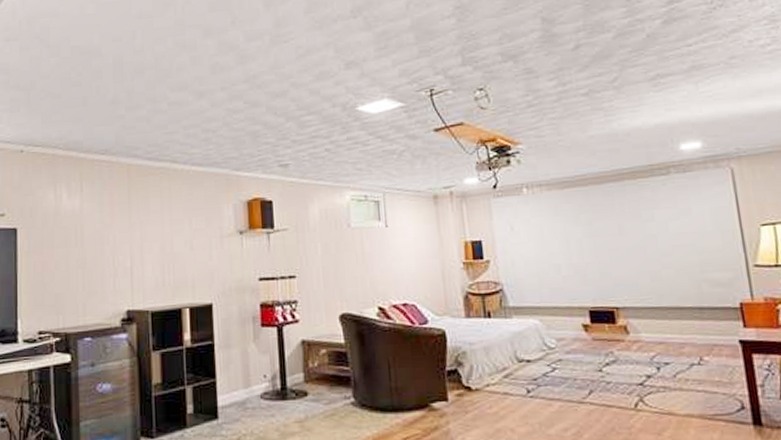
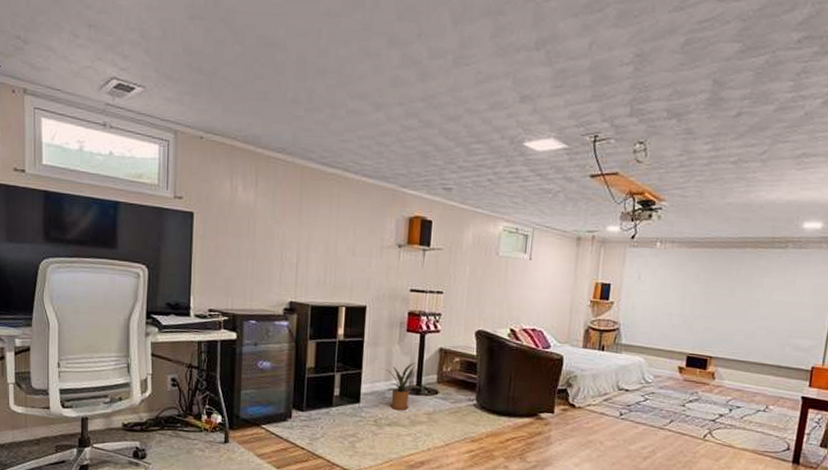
house plant: none [237,361,286,423] -> present [381,362,421,411]

